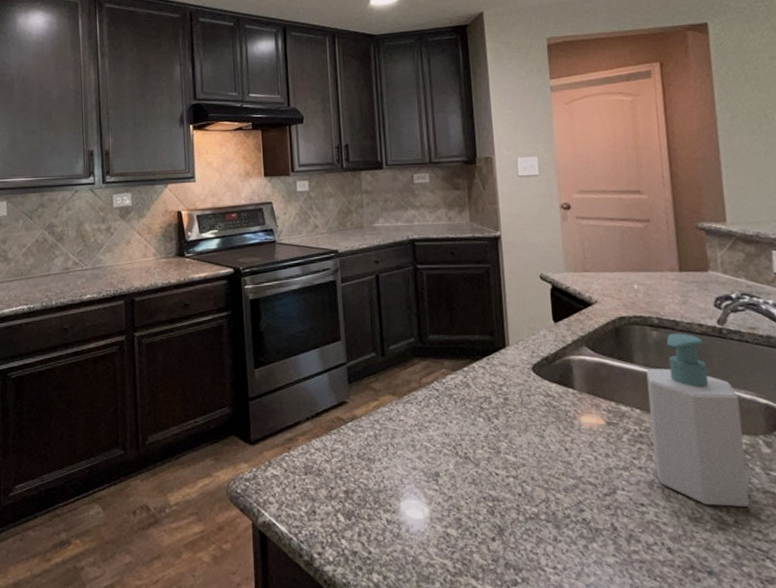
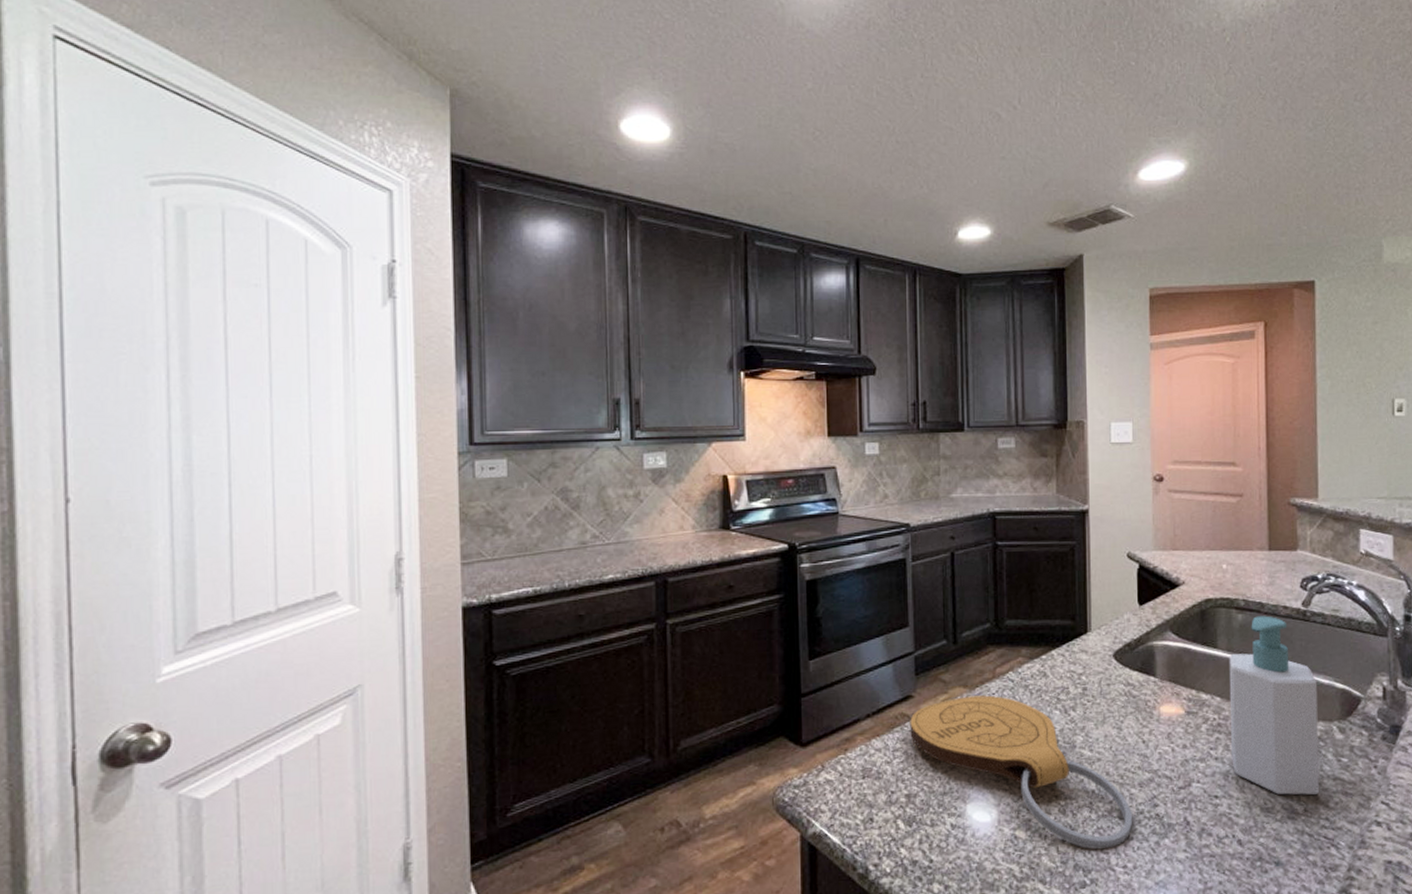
cutting board: none [345,403,560,549] -> present [910,695,1133,849]

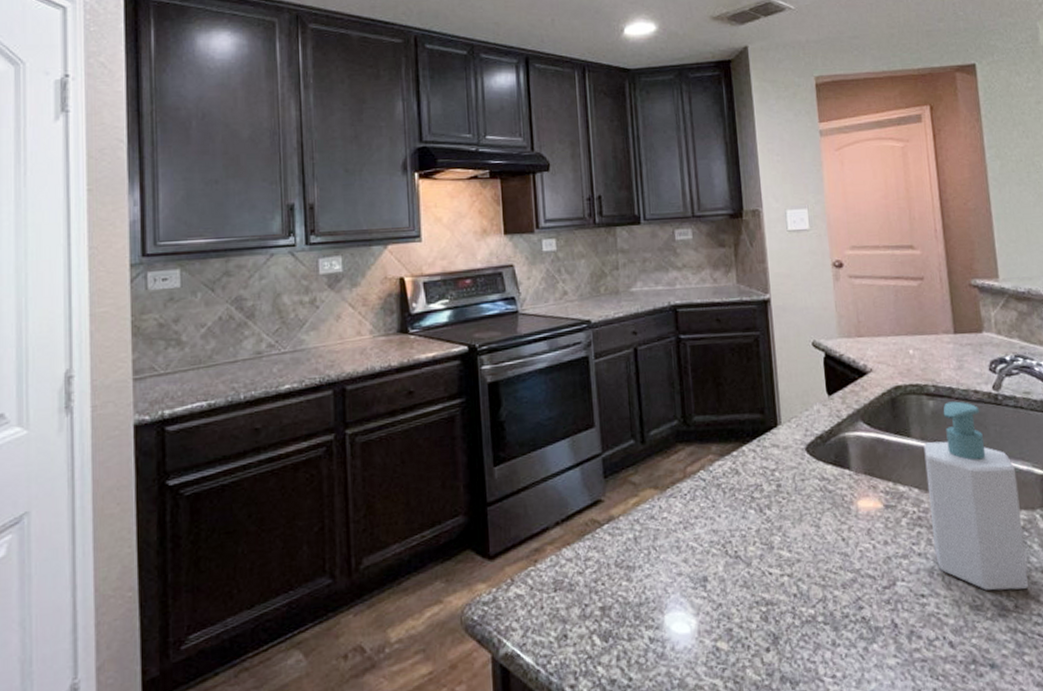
cutting board: present [910,695,1133,849] -> none [600,496,839,659]

